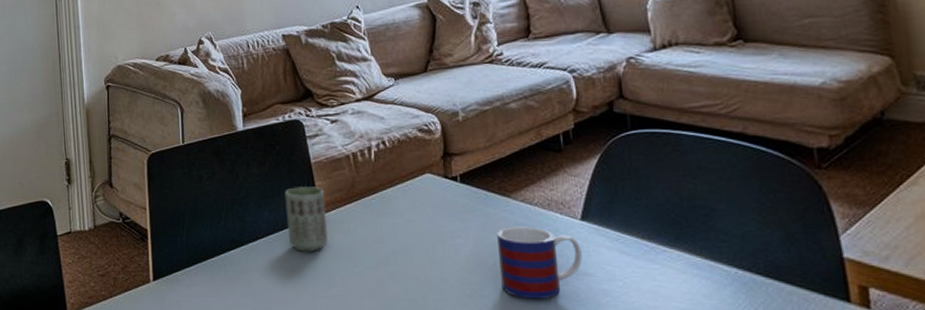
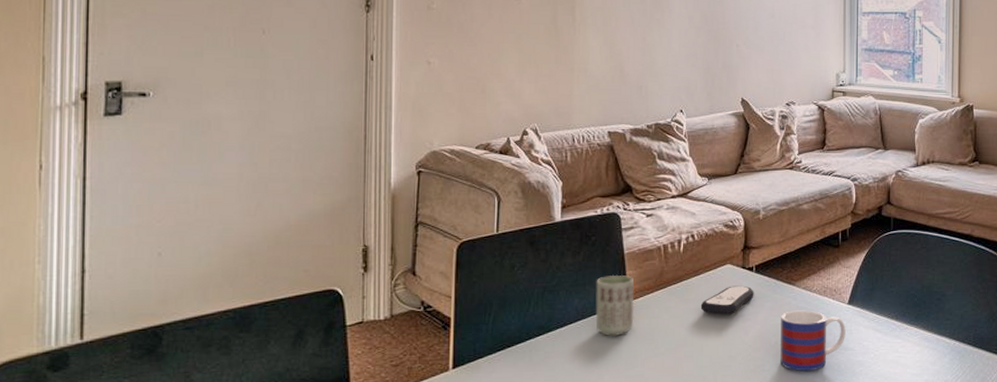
remote control: none [400,197,462,230] -> present [700,285,754,315]

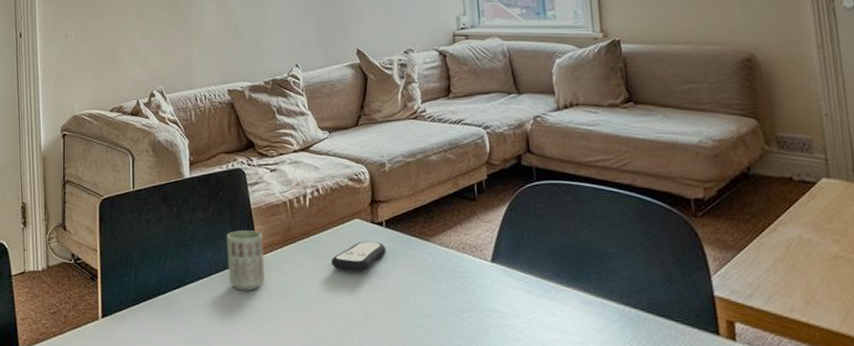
mug: present [780,310,846,372] -> none [417,268,492,334]

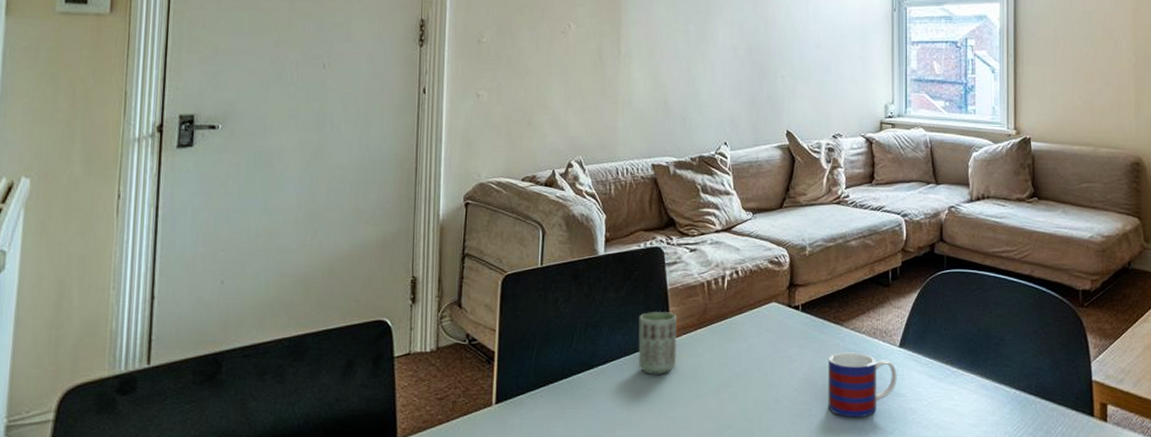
remote control: present [331,241,386,271] -> none [745,325,800,355]
mug: none [417,268,492,334] -> present [828,352,897,418]

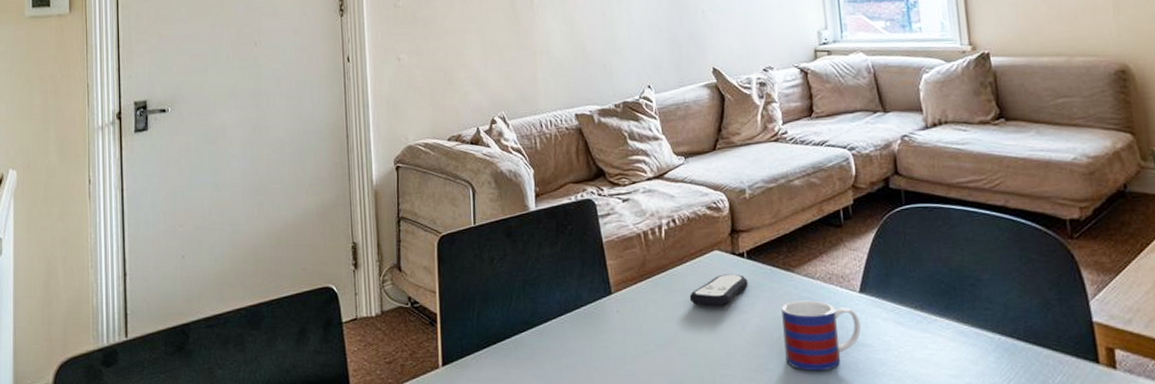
cup: present [638,311,677,374] -> none [576,265,620,331]
remote control: none [745,325,800,355] -> present [689,274,748,307]

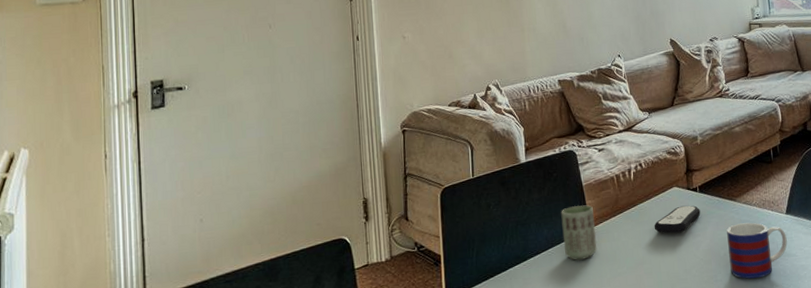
cup: none [576,265,620,331] -> present [561,205,597,260]

